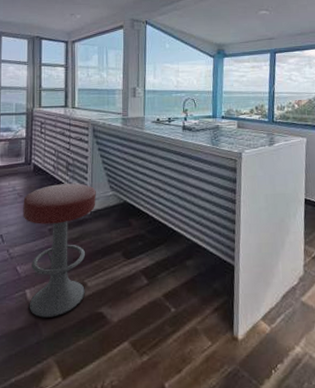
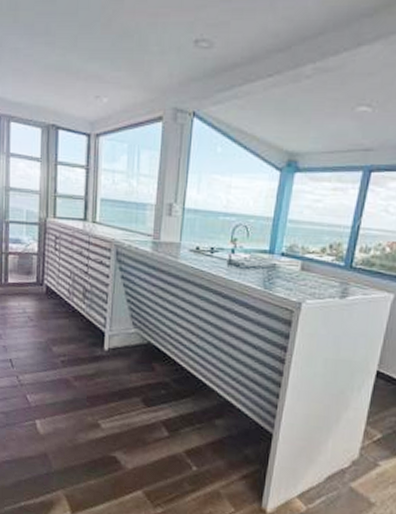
bar stool: present [23,183,96,318] -> none [33,311,116,453]

